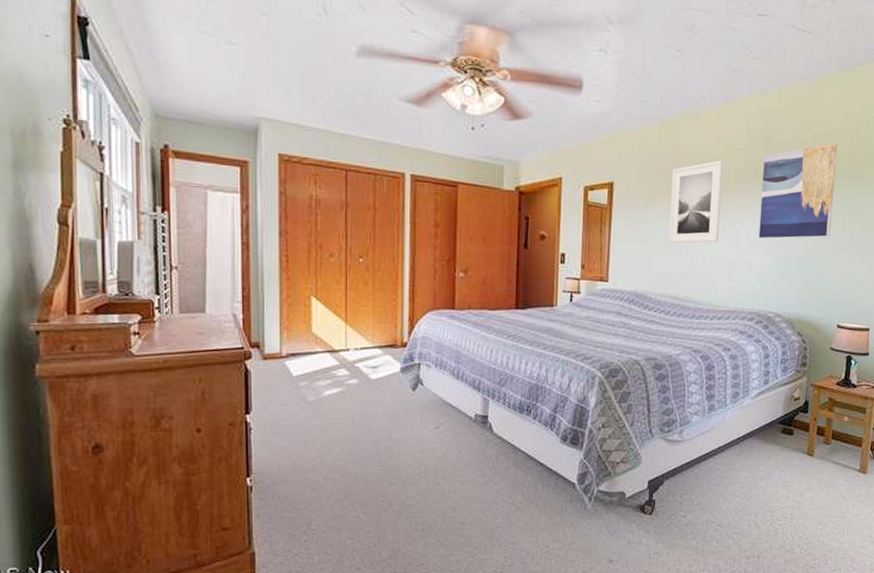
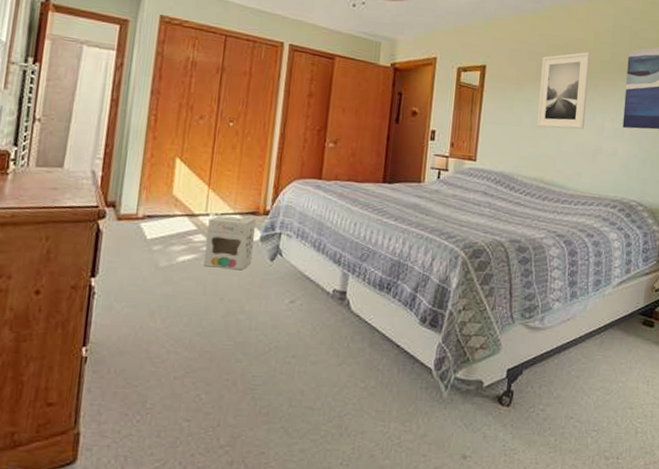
cardboard box: none [349,350,396,401] -> present [204,215,256,270]

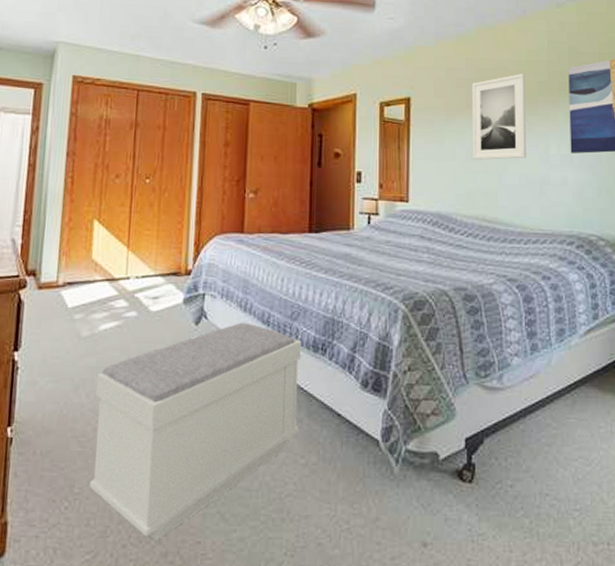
bench: none [162,261,369,452] -> present [90,322,302,542]
cardboard box: present [204,215,256,270] -> none [126,278,178,337]

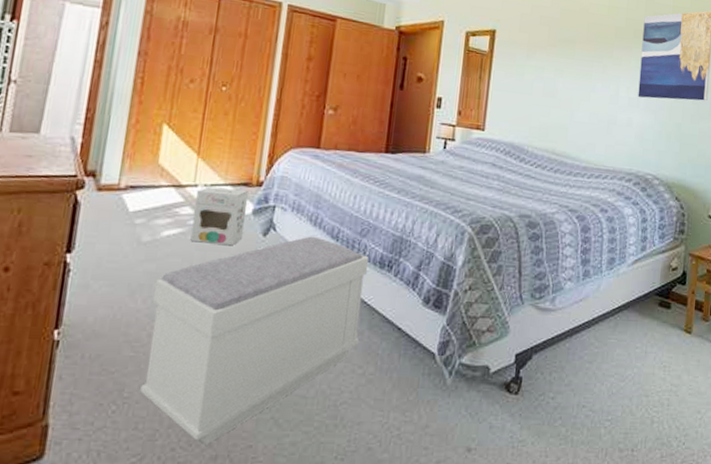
cardboard box: none [126,278,178,337] -> present [190,187,248,246]
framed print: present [472,74,526,160] -> none [548,17,605,98]

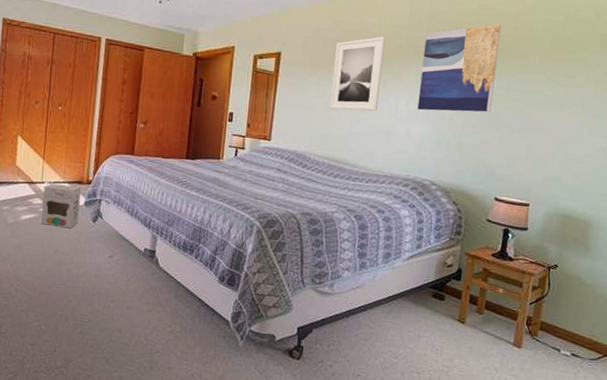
bench: present [140,236,369,445] -> none [12,223,175,372]
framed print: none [548,17,605,98] -> present [329,36,386,111]

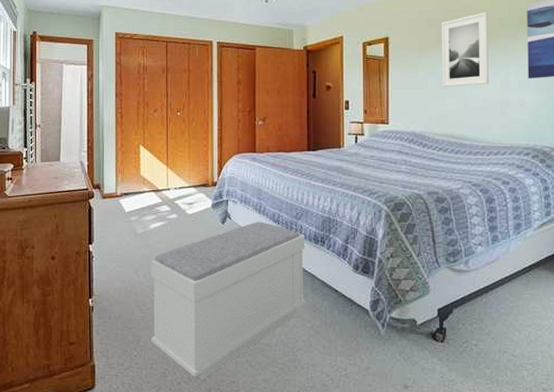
bench: none [12,223,175,372] -> present [150,221,306,381]
cardboard box: present [41,183,81,229] -> none [170,189,208,233]

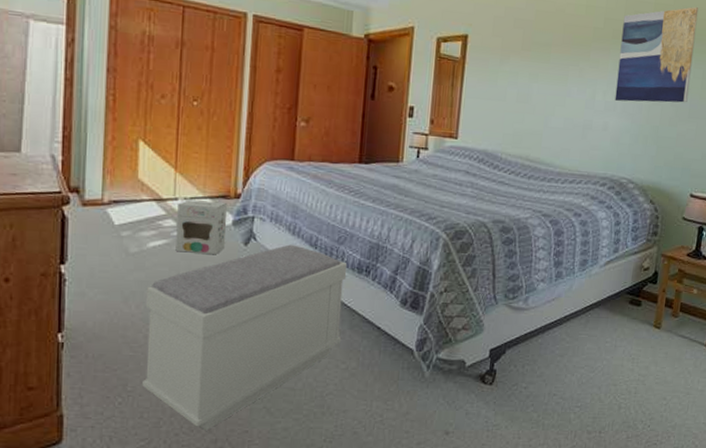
cardboard box: none [170,189,208,233] -> present [175,200,228,255]
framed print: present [442,12,489,87] -> none [522,18,582,103]

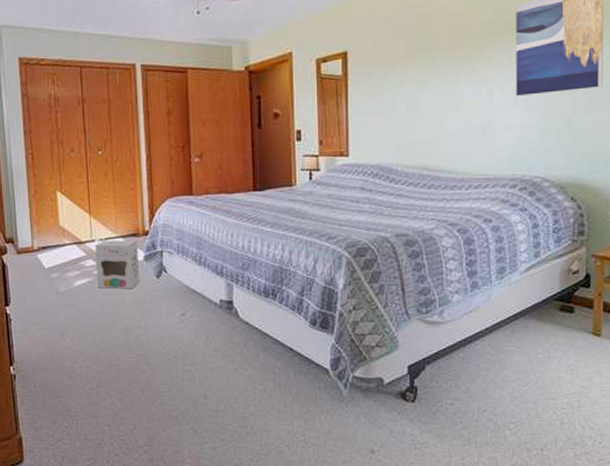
bench: present [142,244,348,431] -> none [77,274,257,451]

